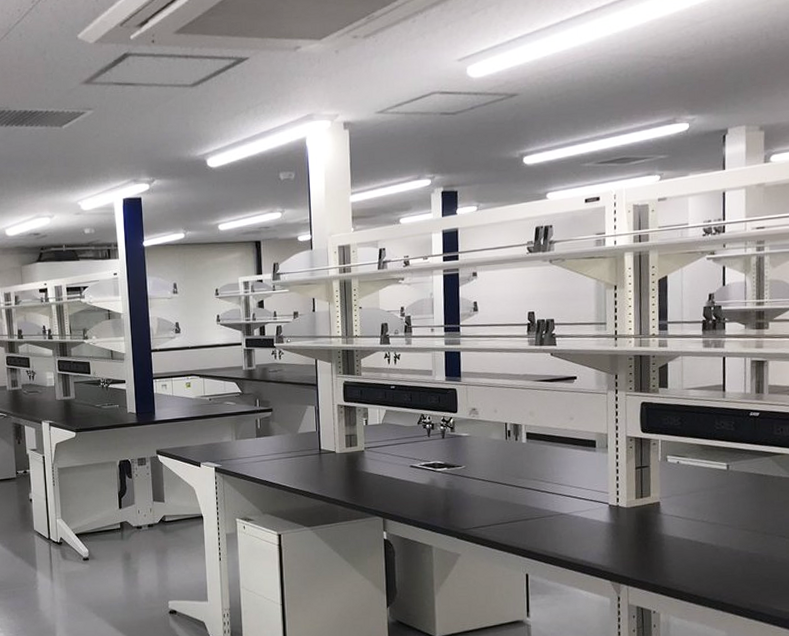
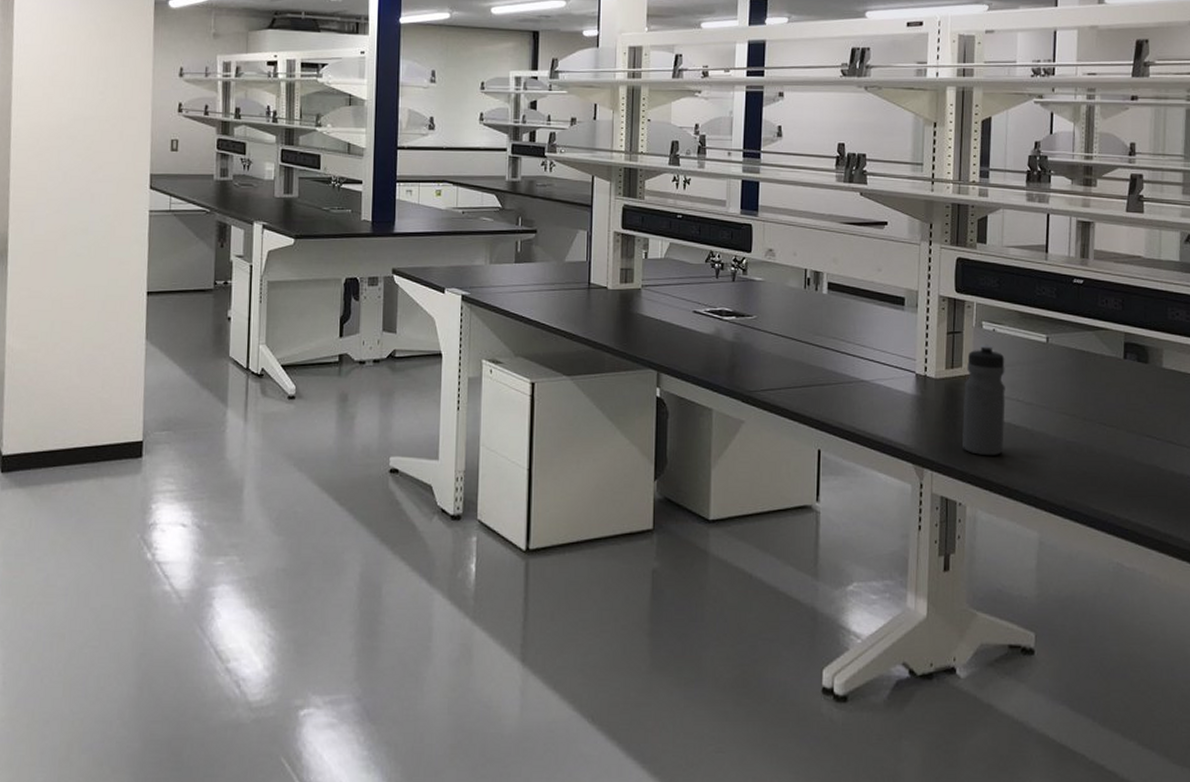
water bottle: none [653,475,692,571] -> present [962,344,1005,456]

